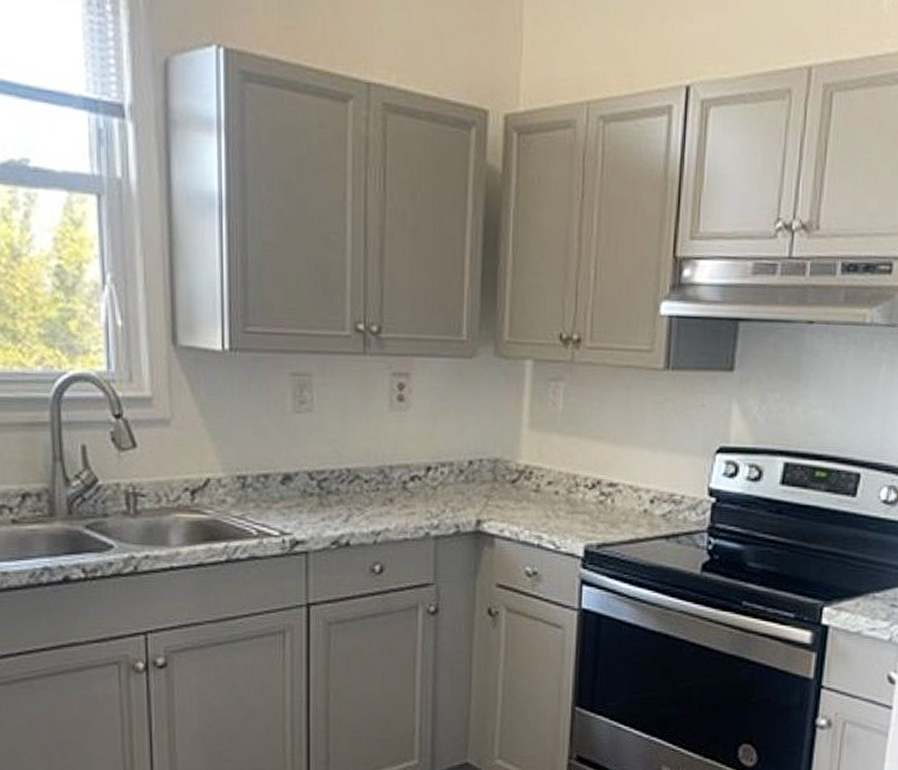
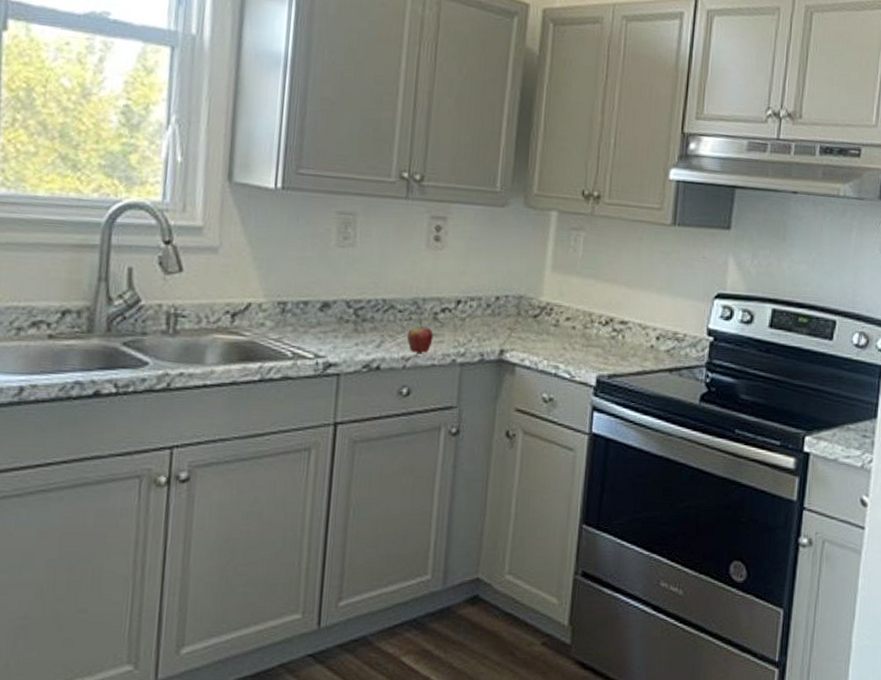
fruit: none [375,486,404,528] -> present [406,317,434,354]

